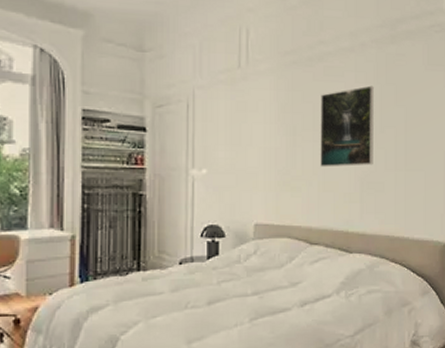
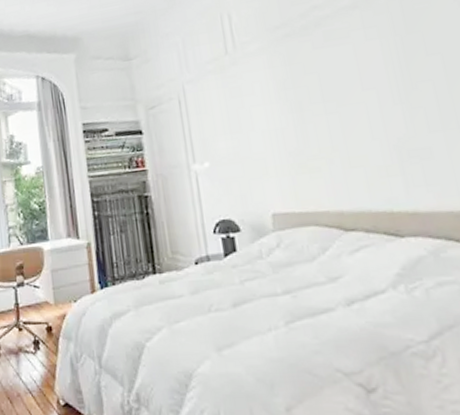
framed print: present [320,85,374,167] -> none [325,39,411,142]

